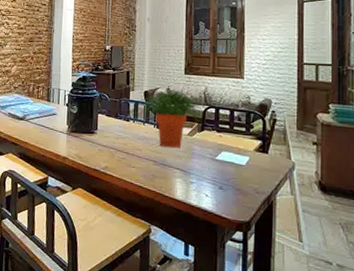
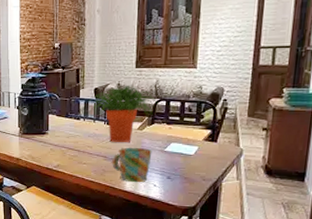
mug: none [162,153,203,191] -> present [112,148,152,183]

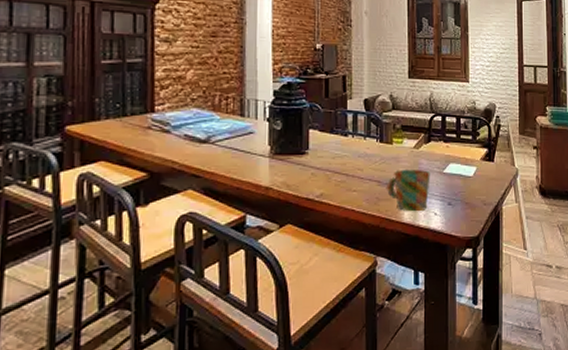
potted plant: present [88,85,158,142] -> none [357,96,433,163]

